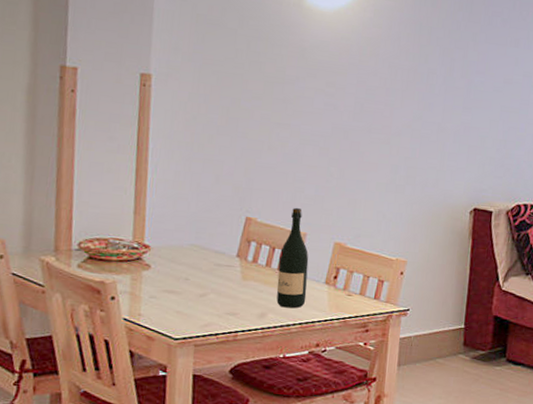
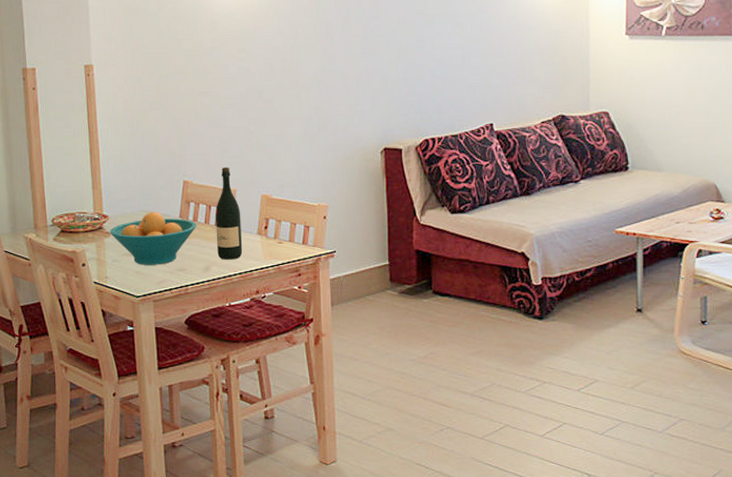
fruit bowl: none [149,247,257,307] -> present [109,212,197,265]

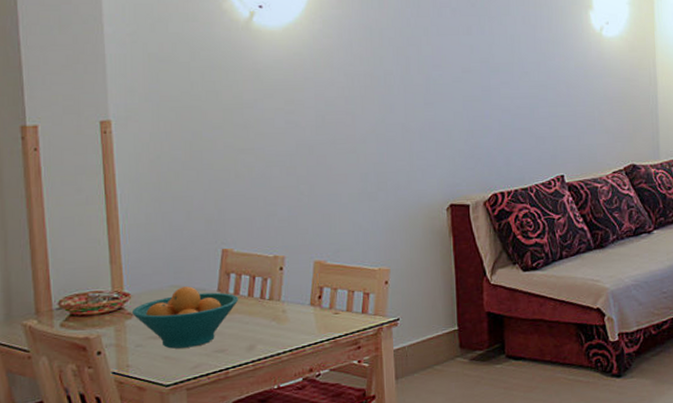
wine bottle: present [216,166,243,260] -> none [261,231,293,337]

